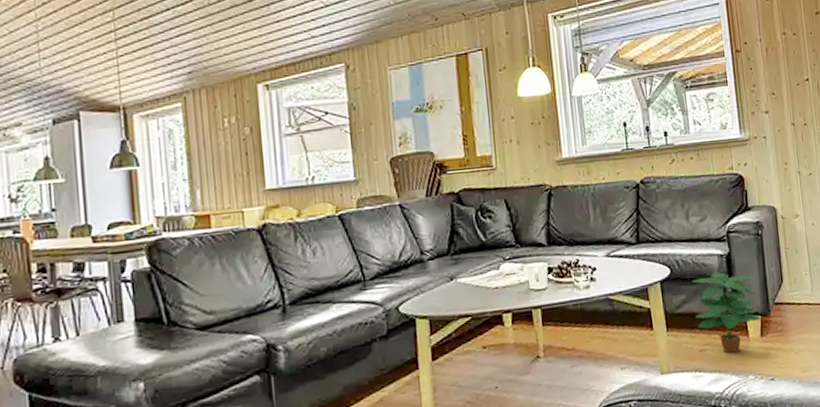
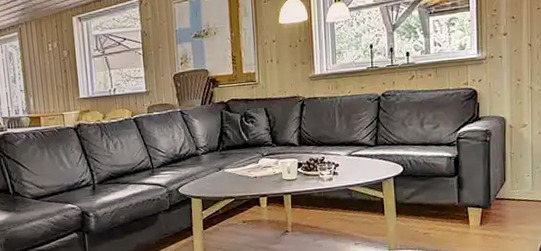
potted plant: present [692,272,762,354] -> none [421,171,483,238]

